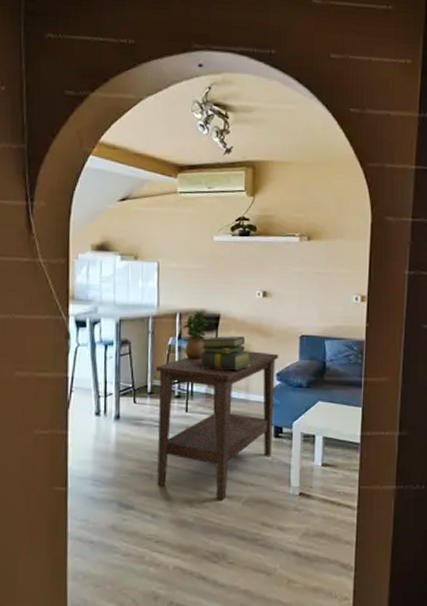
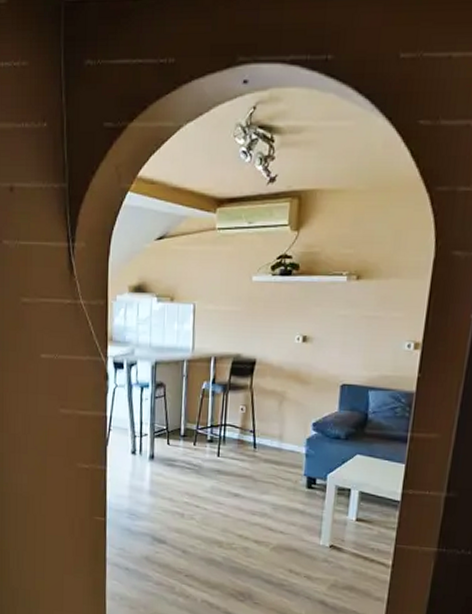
side table: present [155,351,279,500] -> none [188,399,317,544]
potted plant: present [182,310,209,362] -> none [216,355,244,408]
stack of books: present [201,336,251,371] -> none [234,382,287,418]

